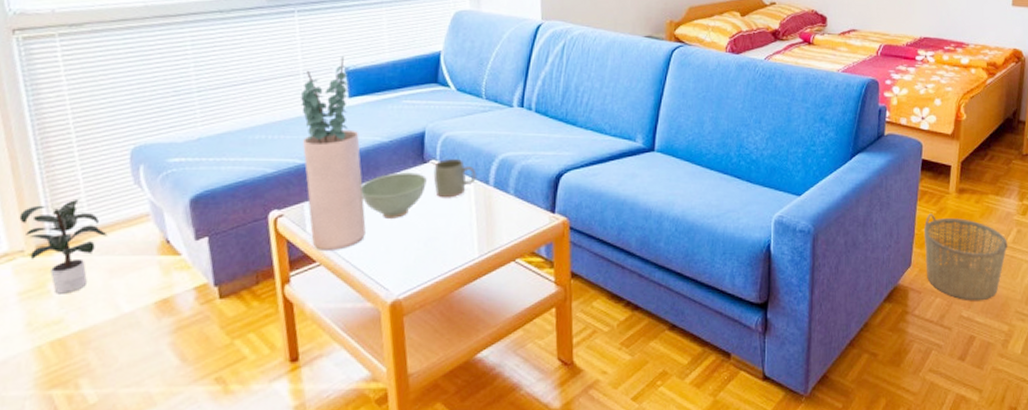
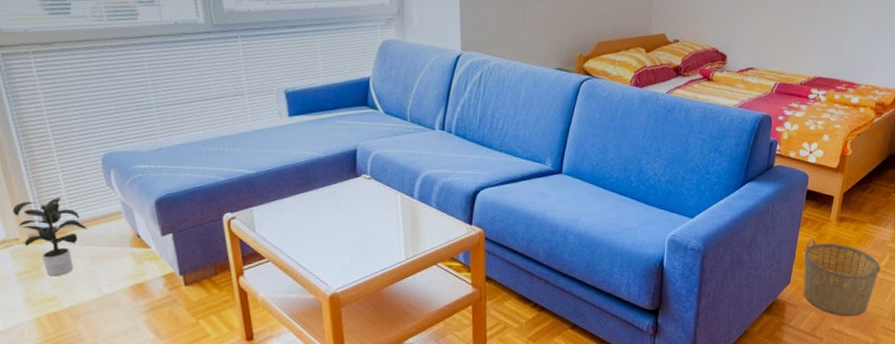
vase: present [300,56,366,252] -> none [247,79,307,250]
bowl: present [361,172,427,218] -> none [302,184,359,224]
mug: present [433,159,477,198] -> none [364,174,403,209]

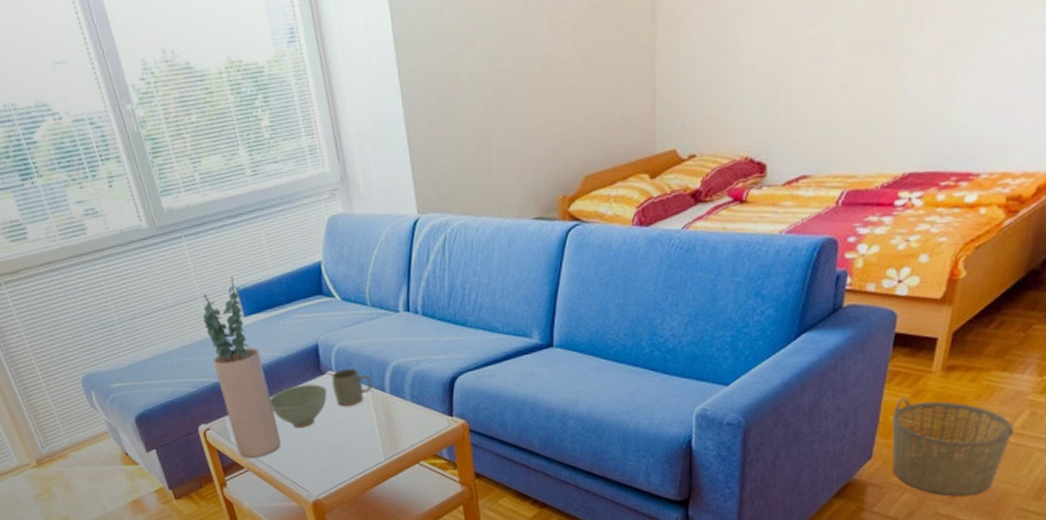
potted plant: present [12,198,87,276] -> none [18,423,82,497]
vase: none [247,79,307,250] -> present [203,276,281,459]
bowl: none [302,184,359,224] -> present [270,384,327,428]
mug: none [364,174,403,209] -> present [331,369,372,407]

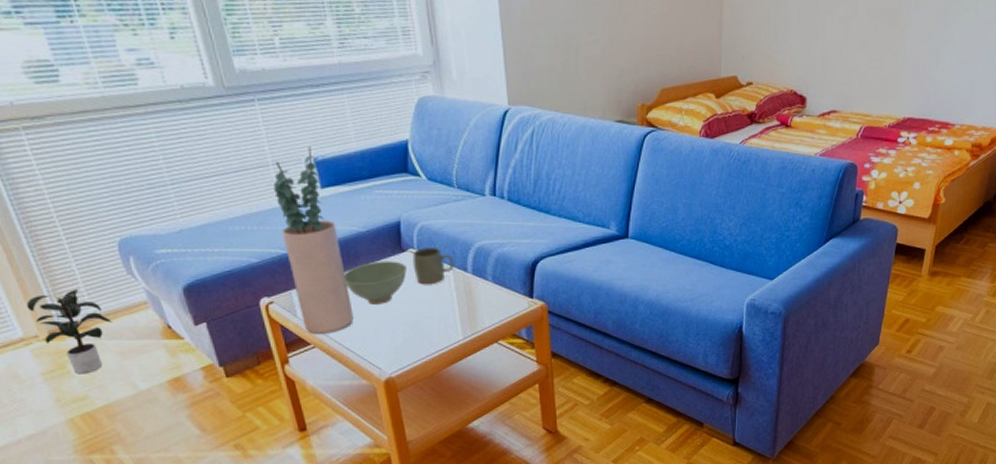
potted plant: none [18,423,82,497] -> present [26,289,112,374]
basket: present [891,397,1014,497] -> none [892,295,975,376]

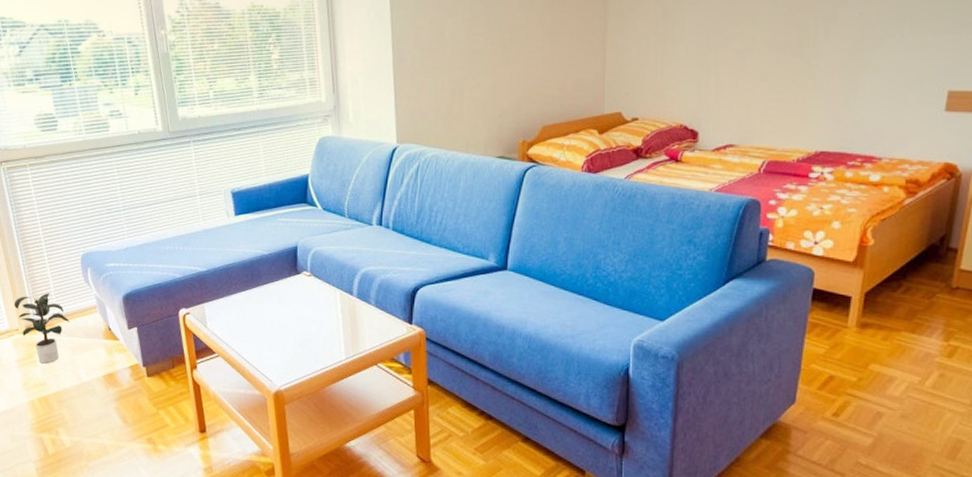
vase: present [274,146,353,335] -> none [198,179,253,345]
bowl: present [344,261,407,304] -> none [247,281,300,321]
mug: present [412,248,454,285] -> none [305,271,342,306]

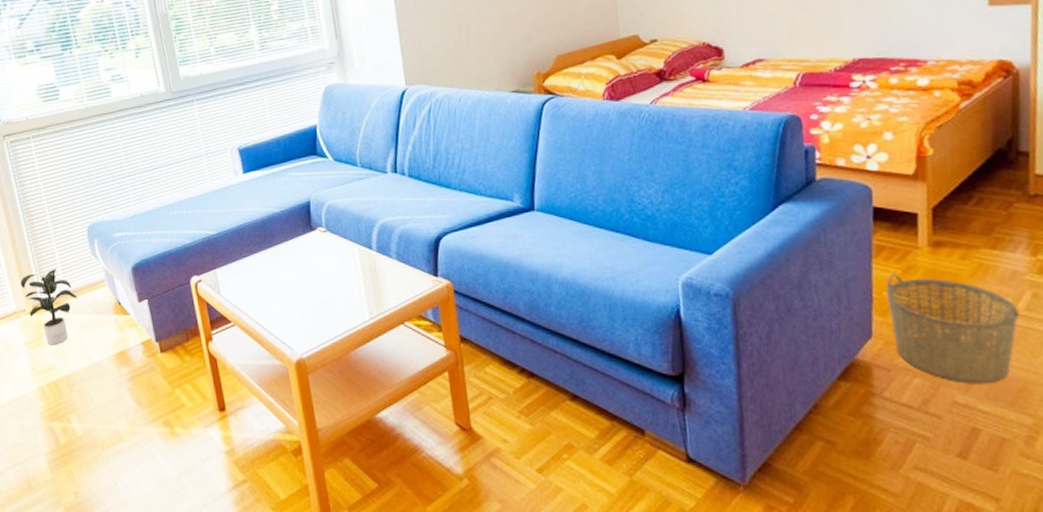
basket: none [812,348,925,449] -> present [885,273,1020,384]

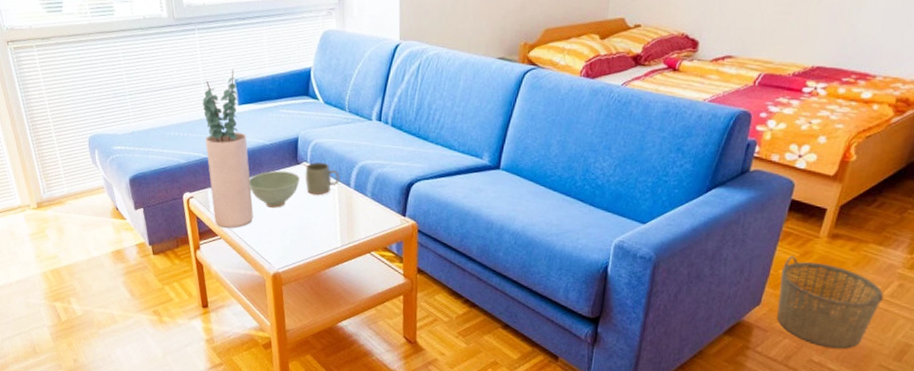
potted plant: present [20,269,78,345] -> none [25,172,79,239]
vase: none [206,136,268,313] -> present [202,69,253,229]
bowl: none [261,240,316,283] -> present [249,170,300,208]
mug: none [321,226,360,263] -> present [305,162,340,196]

